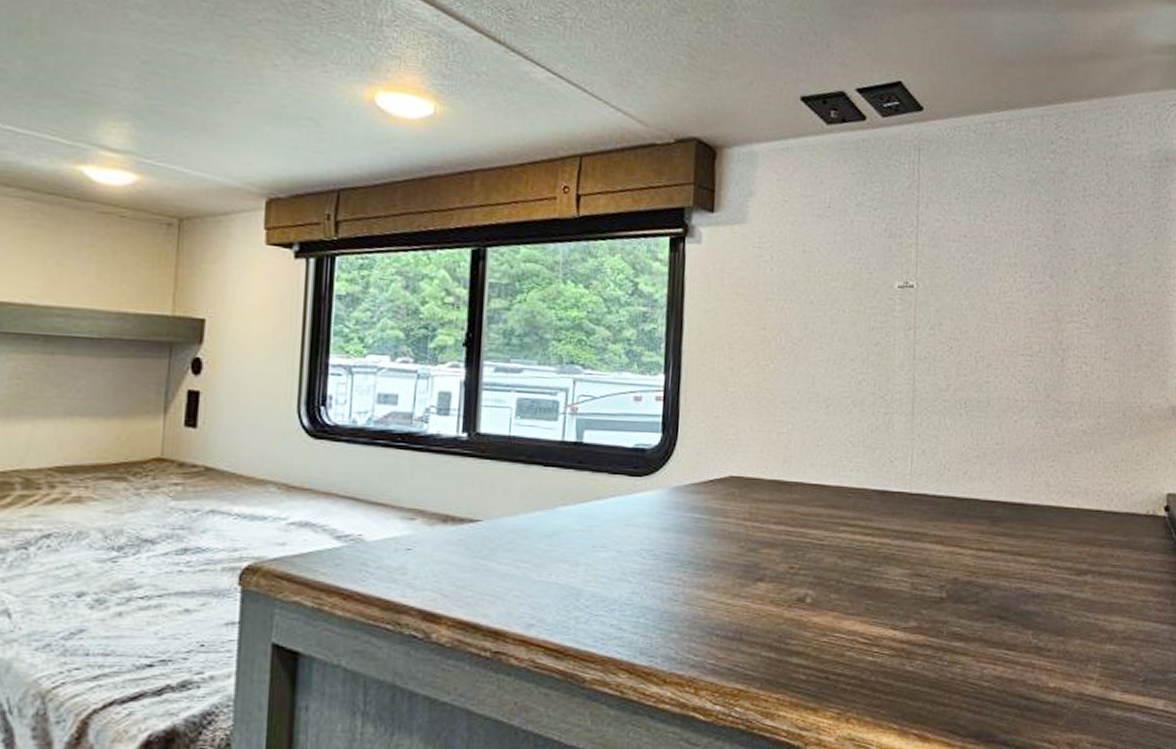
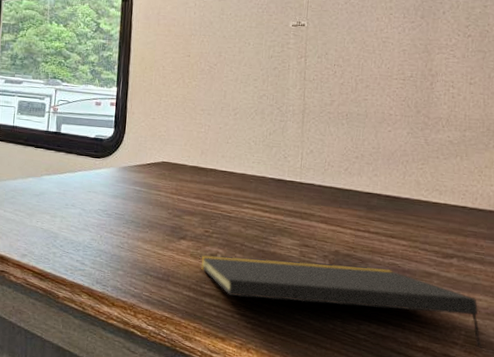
notepad: none [784,594,1120,682] -> present [200,255,482,349]

